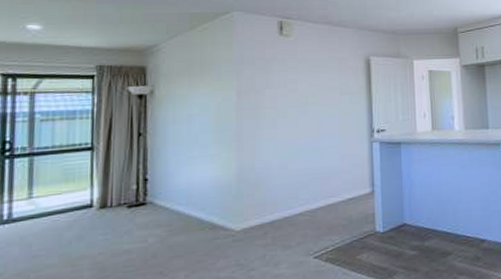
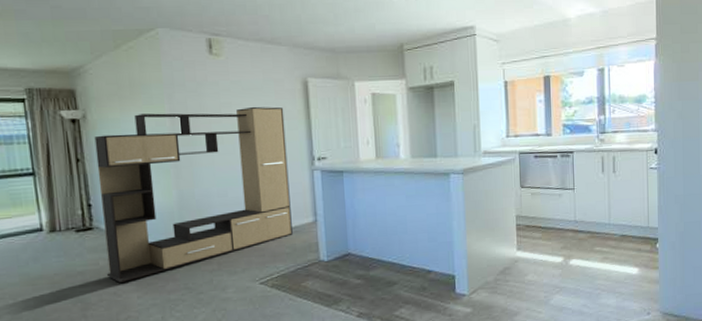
media console: none [154,82,350,261] -> present [94,106,293,283]

